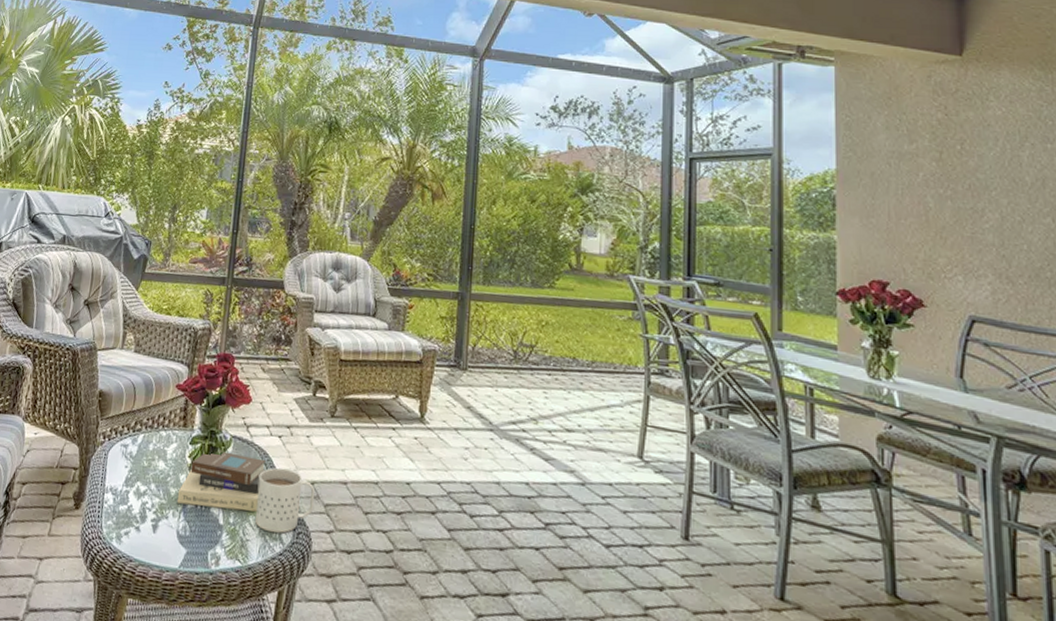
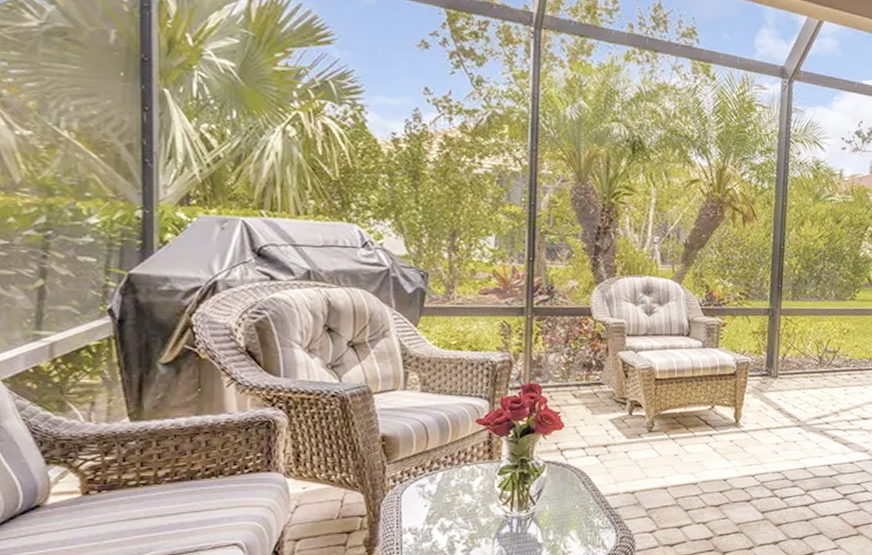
books: present [176,450,267,512] -> none [489,477,586,531]
mug: present [254,467,316,534] -> none [575,483,637,542]

